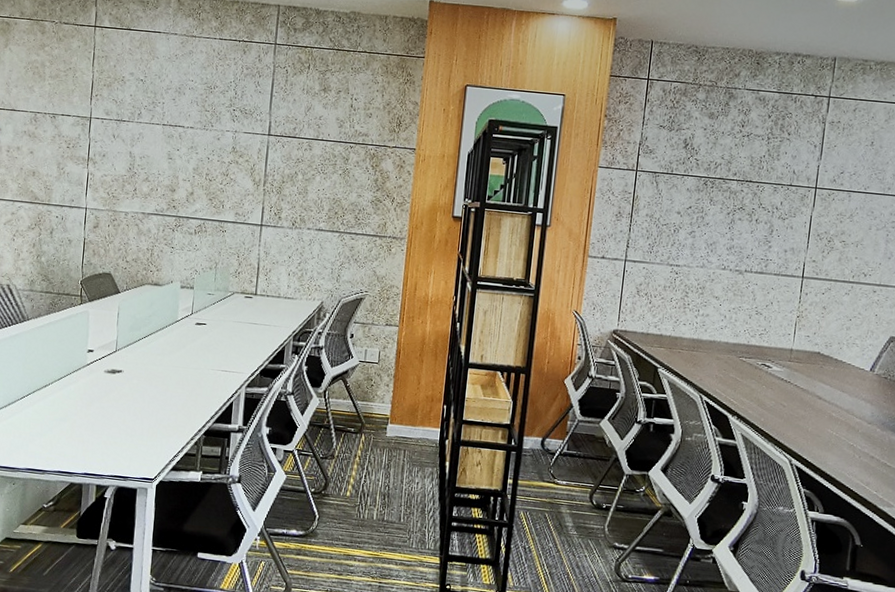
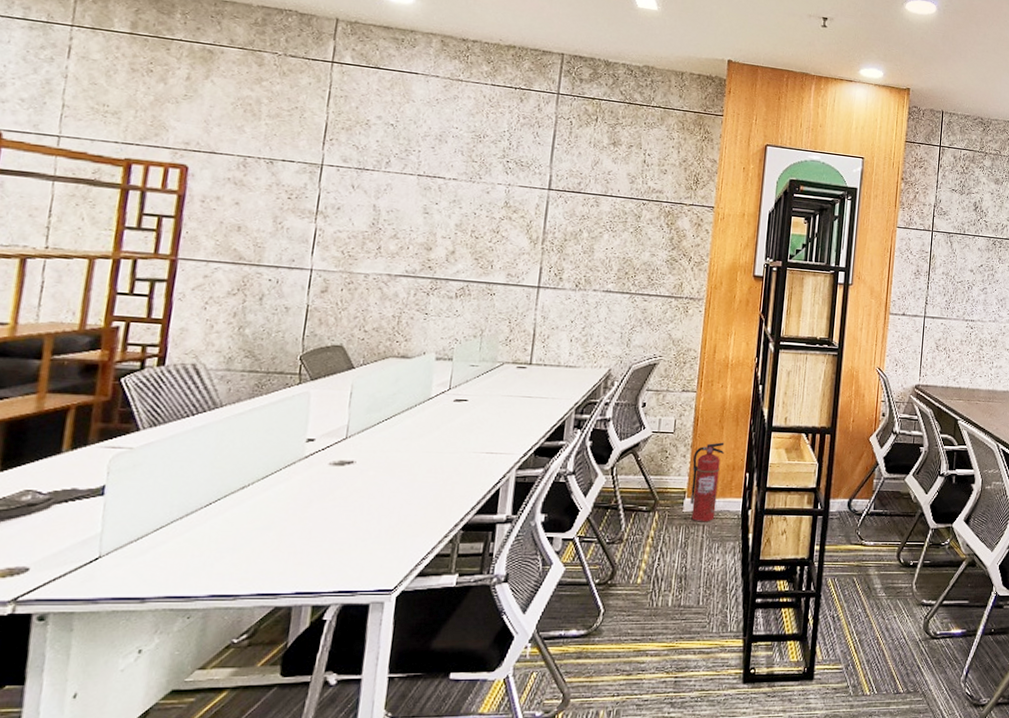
fire extinguisher: none [393,374,425,448] -> present [690,442,725,522]

